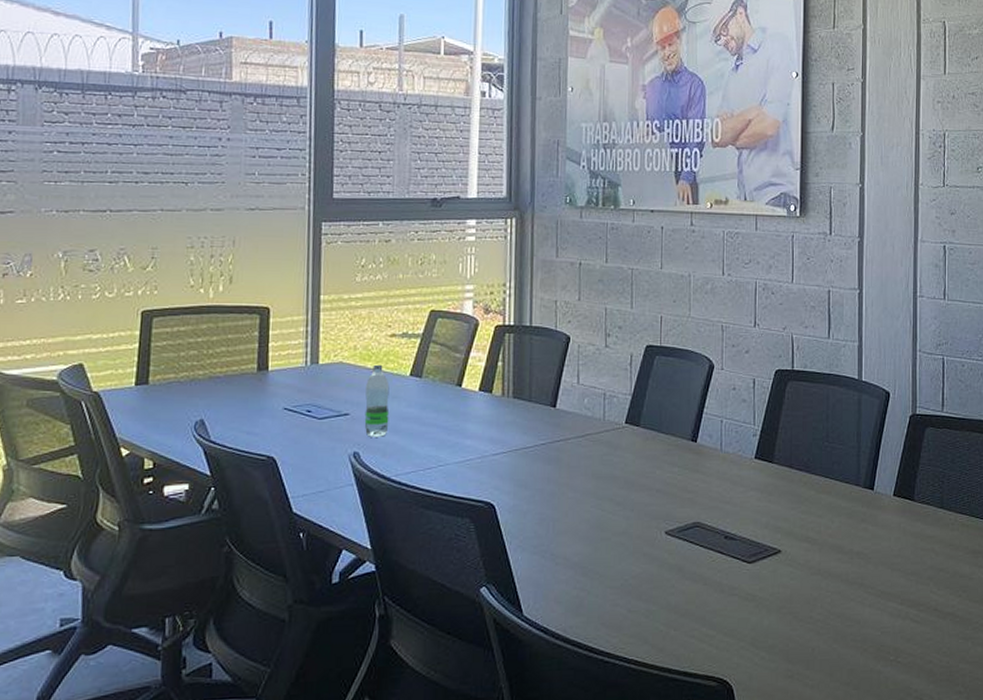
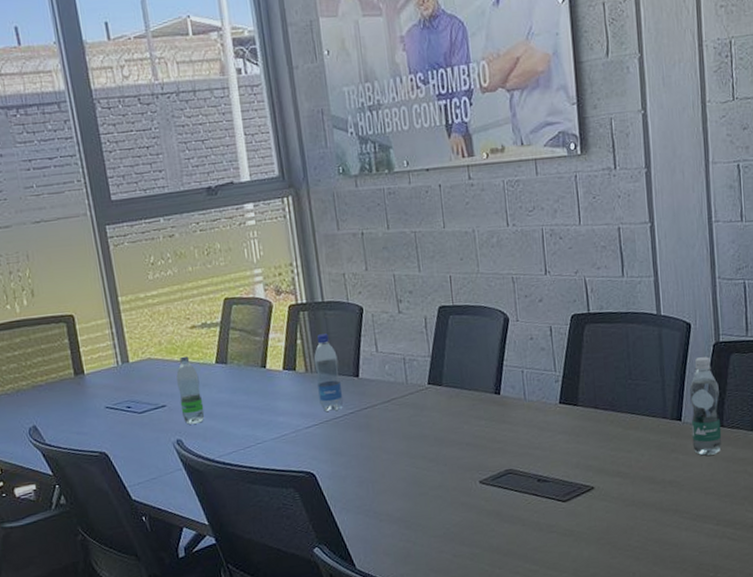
bottle: none [512,359,537,441] -> present [313,333,344,413]
bottle: none [883,428,912,529] -> present [689,357,722,456]

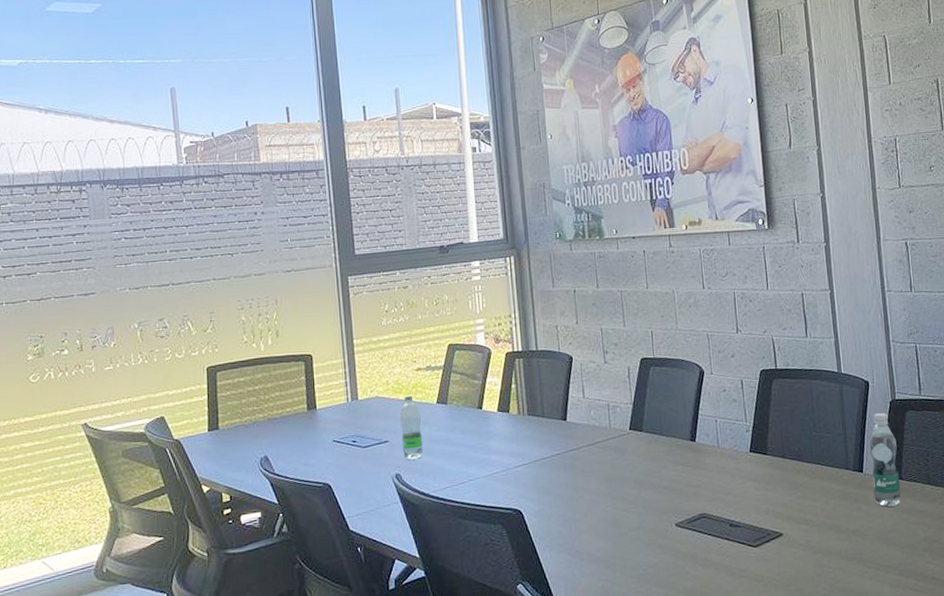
bottle: present [313,333,344,413] -> none [526,379,552,453]

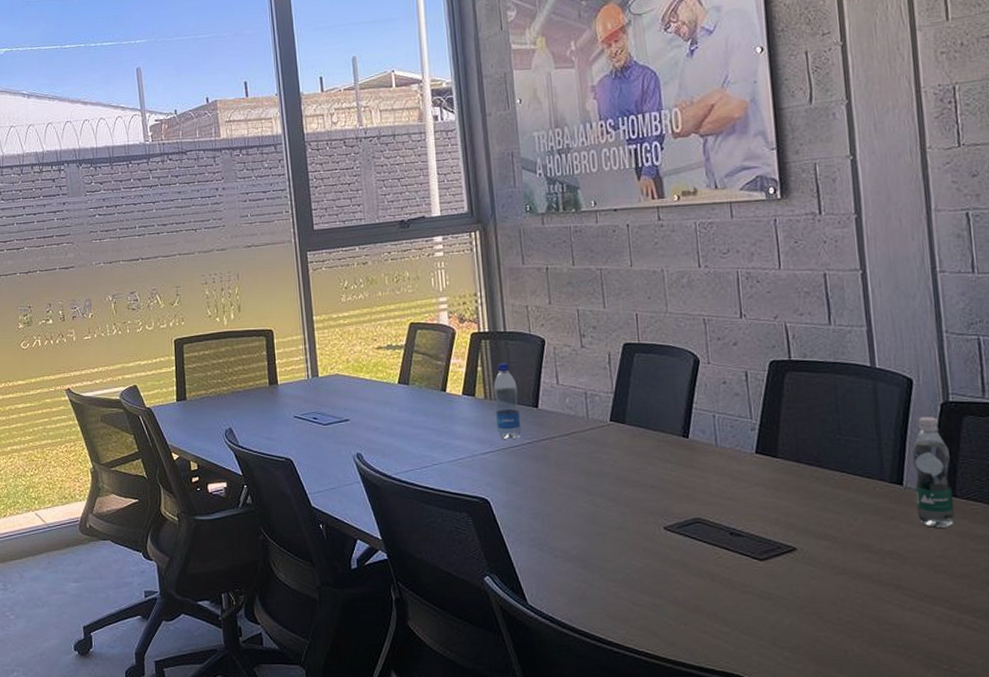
bottle: present [400,395,423,460] -> none [361,374,385,440]
bottle: none [526,379,552,453] -> present [493,363,522,440]

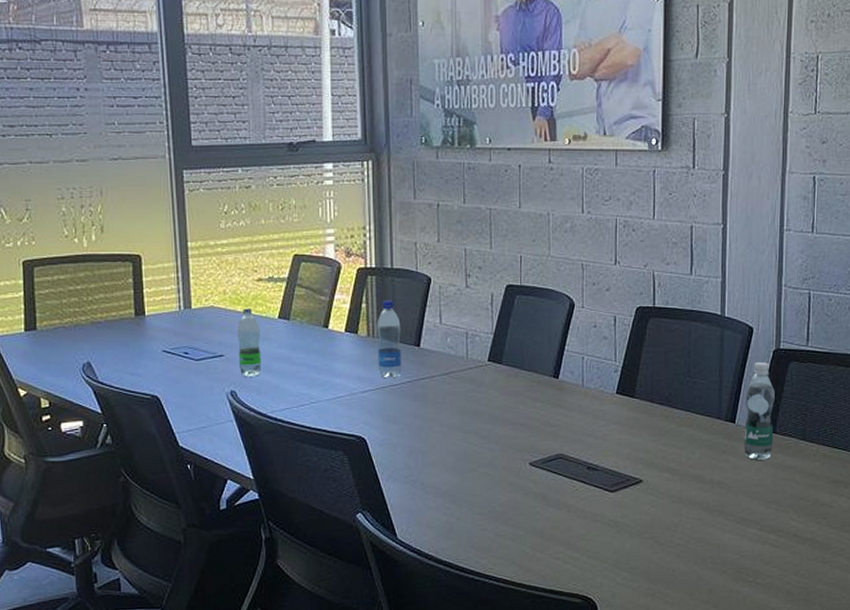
bottle: none [361,374,385,440] -> present [238,308,262,377]

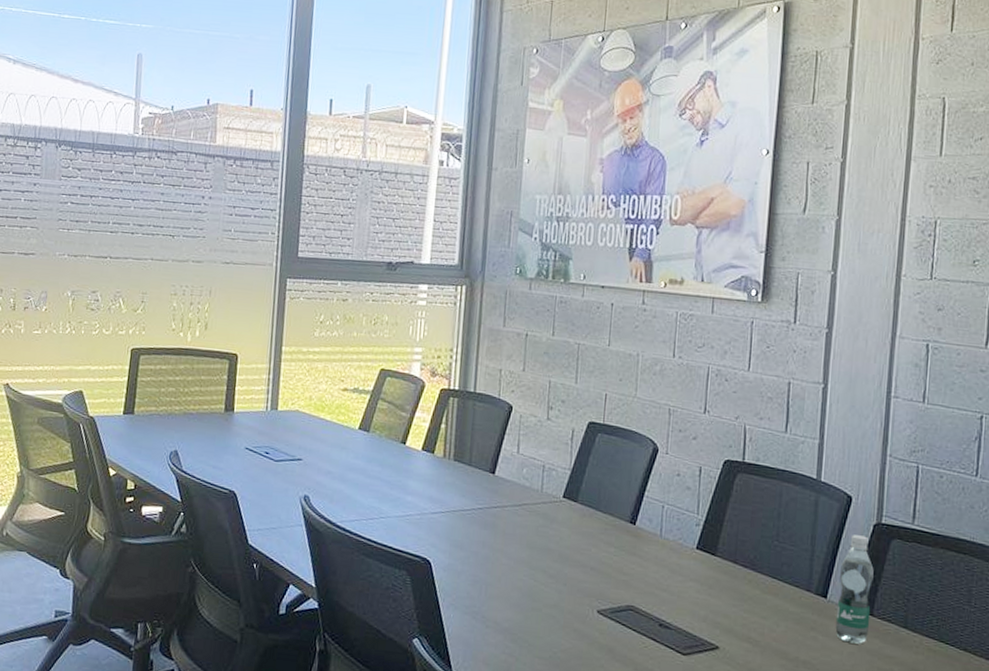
bottle: present [238,308,262,377] -> none [315,415,340,484]
bottle: present [377,300,402,379] -> none [451,423,478,503]

